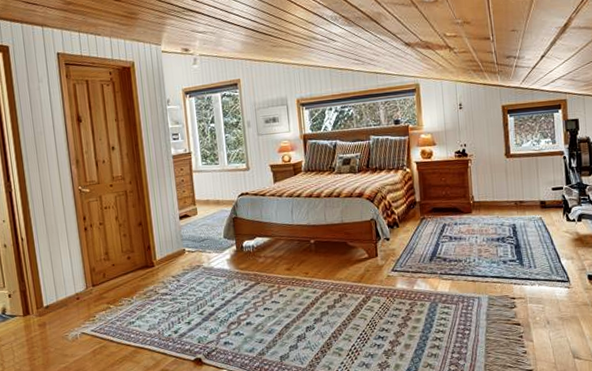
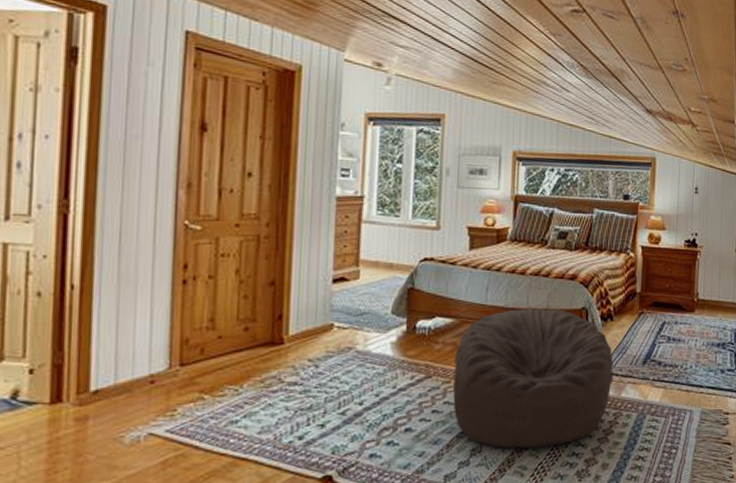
bean bag chair: none [274,222,406,335] -> present [453,307,614,449]

